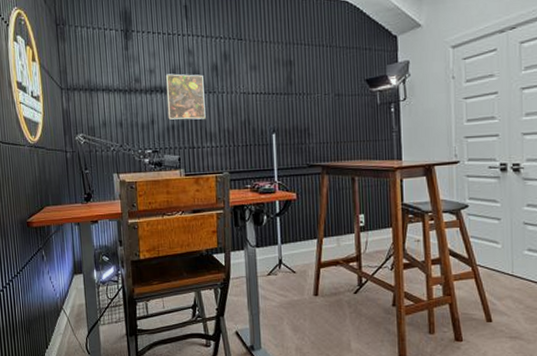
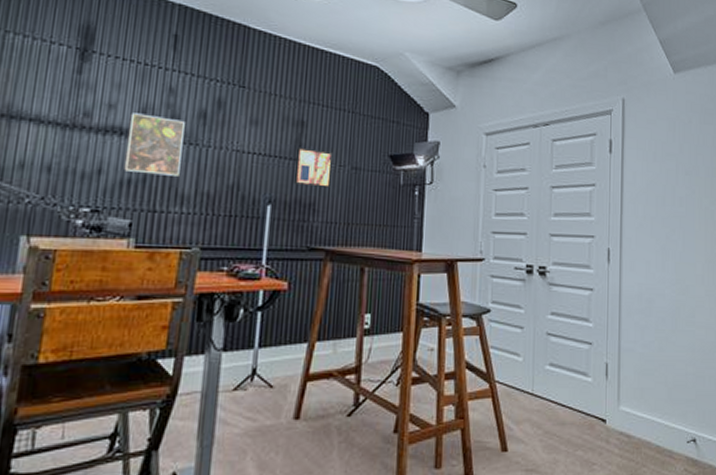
wall art: none [288,83,319,115] -> present [293,147,333,188]

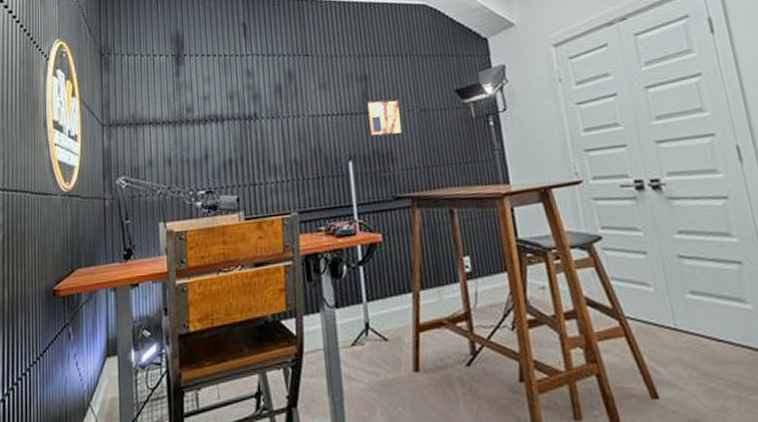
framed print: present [124,113,185,176] -> none [221,98,269,153]

